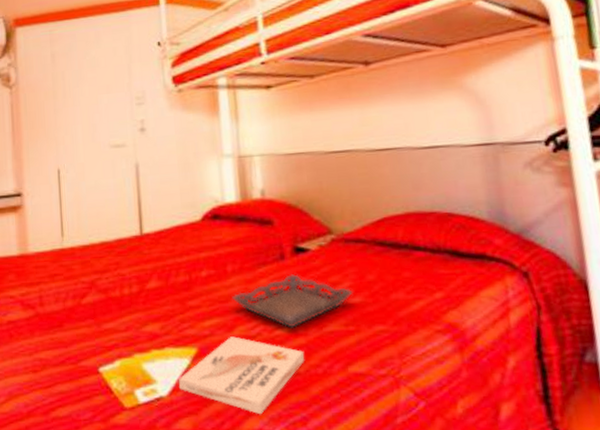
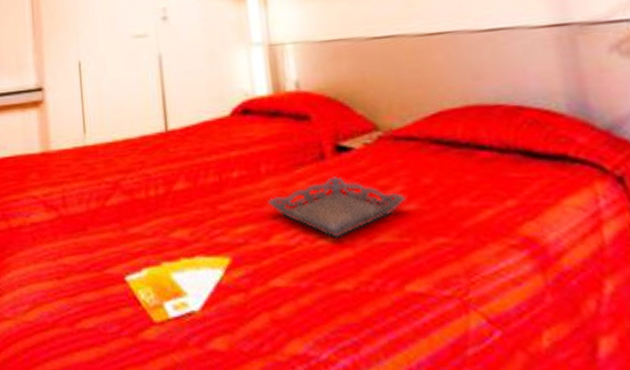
book: present [179,336,305,415] -> none [211,246,354,338]

